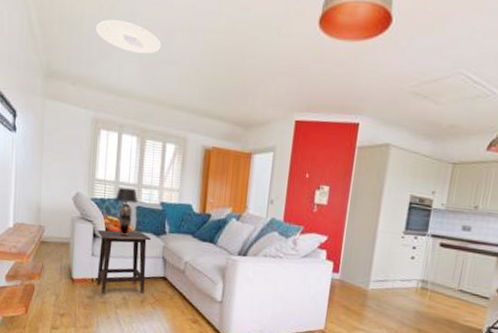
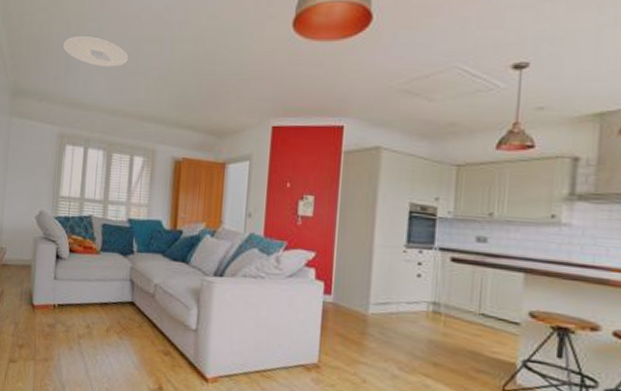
side table: present [96,229,151,296] -> none [58,250,117,324]
table lamp: present [115,186,138,236] -> none [79,203,104,256]

